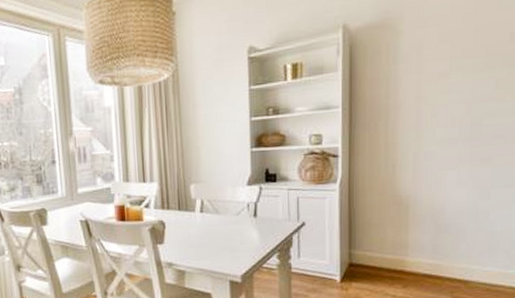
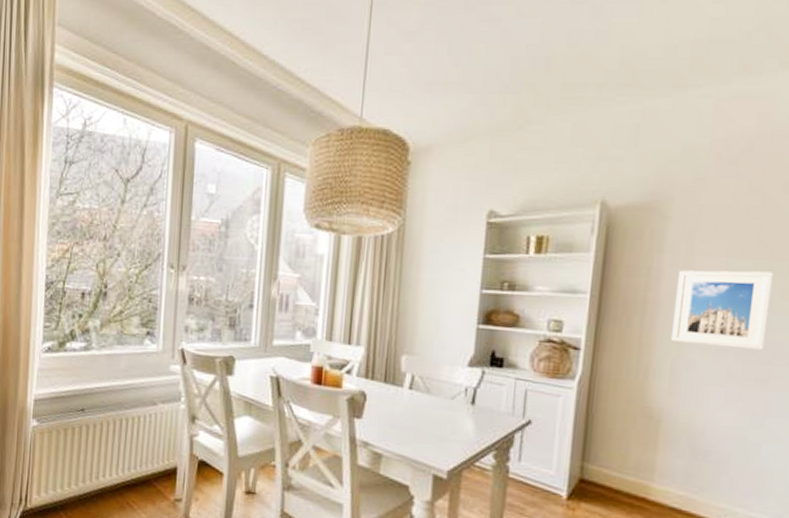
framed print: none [412,67,489,138] -> present [671,270,774,350]

